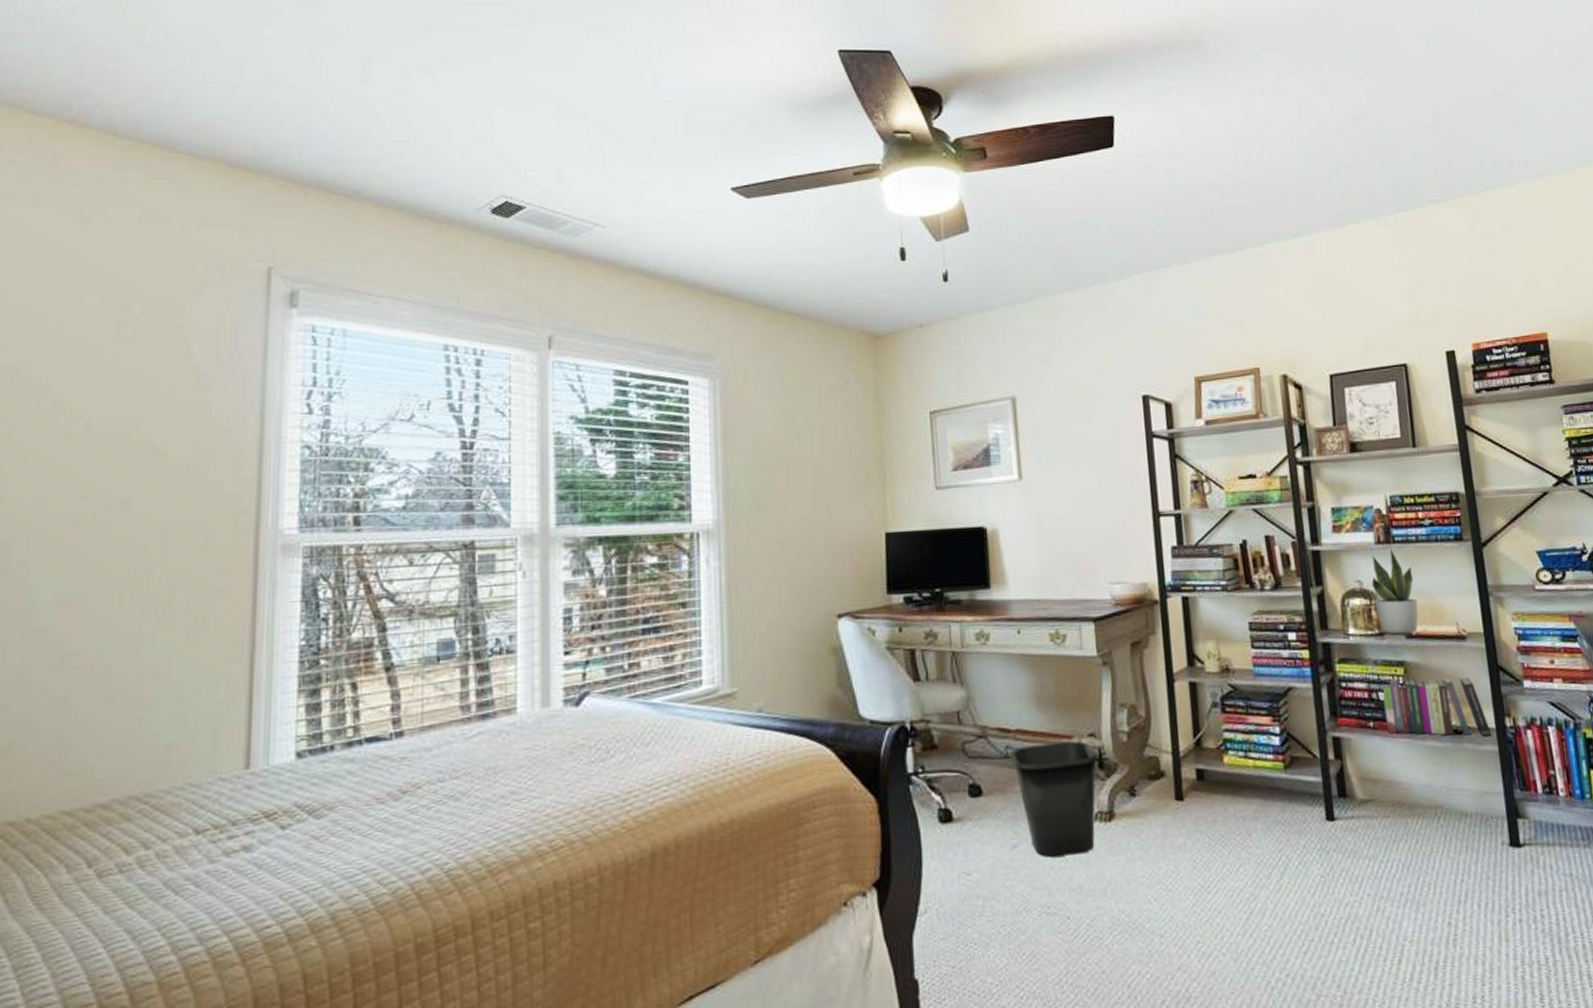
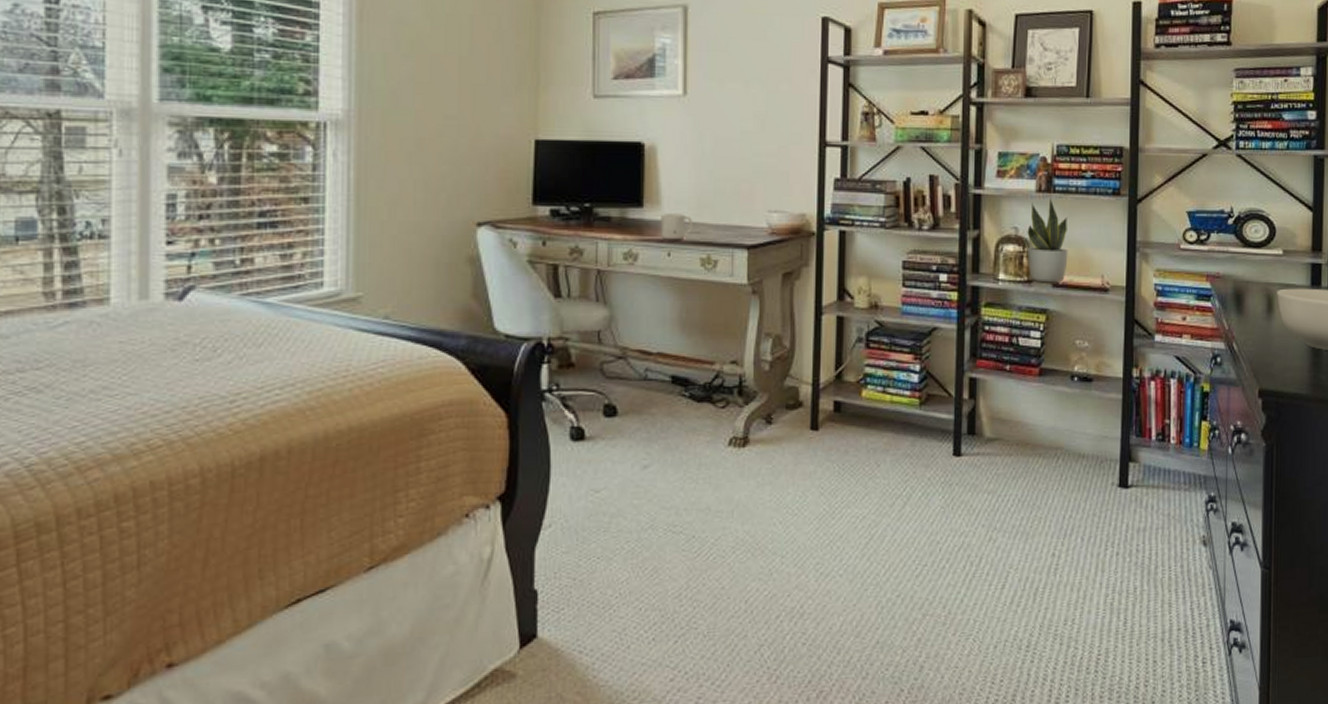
mug: none [1008,592,1040,619] -> present [661,214,694,240]
waste bin: present [1008,741,1099,857] -> none [647,367,739,479]
books: present [1383,676,1492,737] -> none [1022,324,1119,386]

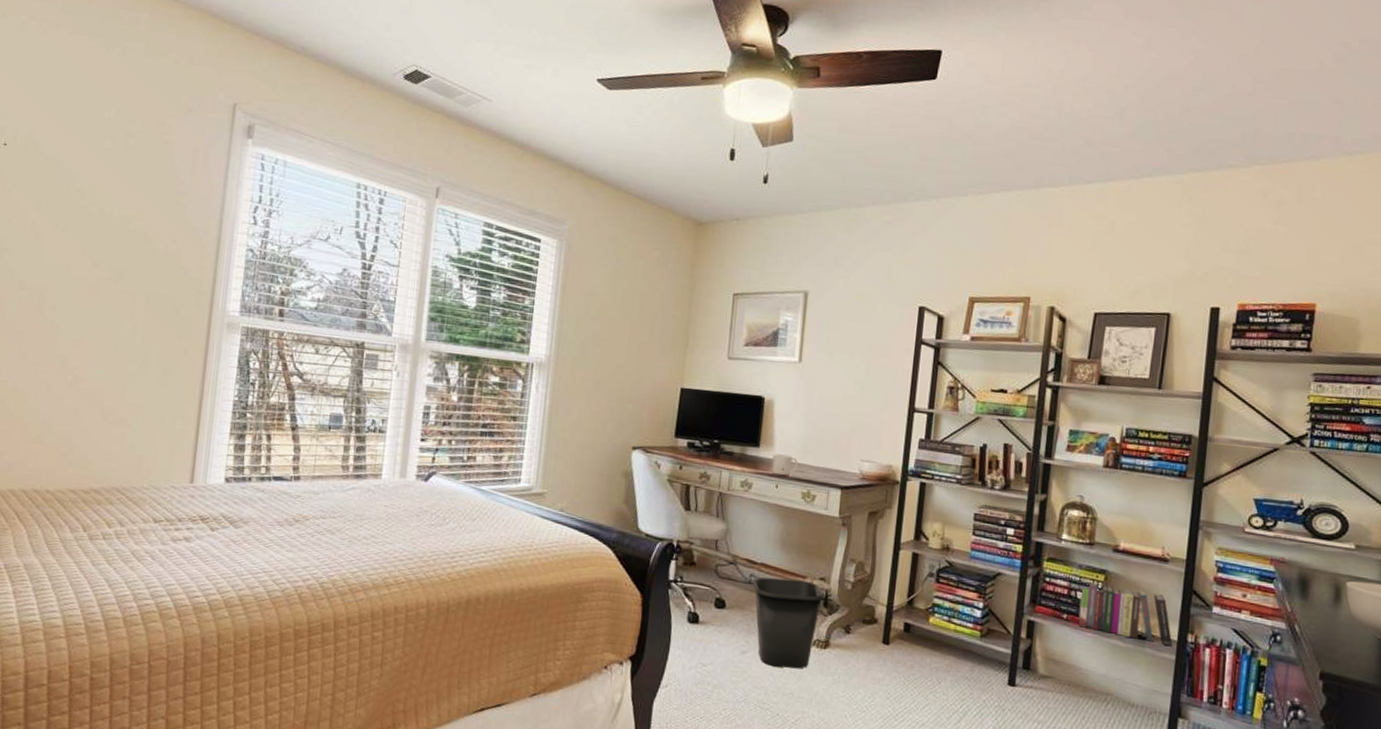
waste bin: none [647,367,739,479] -> present [751,577,826,669]
books: none [1022,324,1119,386] -> present [1078,582,1173,647]
potted plant: present [1027,196,1068,283] -> none [1090,472,1132,549]

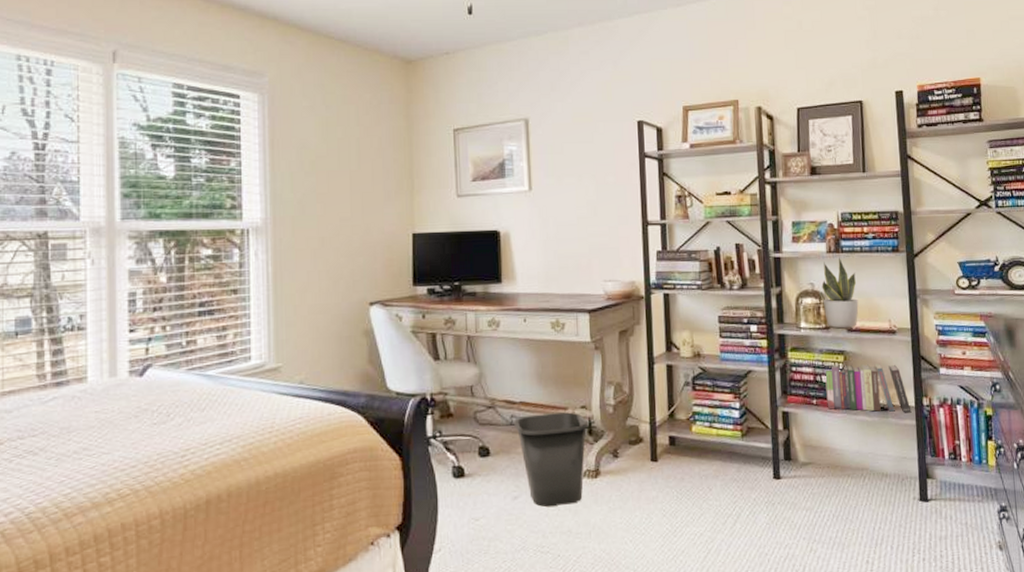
mug: present [772,454,799,476] -> none [517,286,544,309]
potted plant: none [1090,472,1132,549] -> present [821,256,859,329]

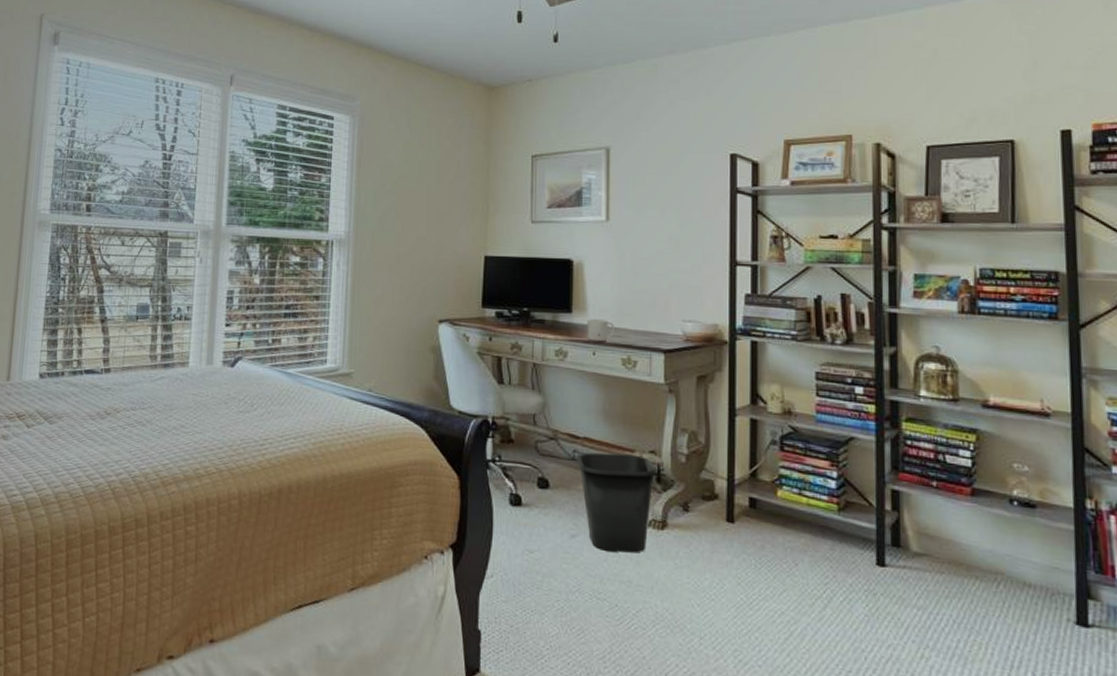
mug: none [517,286,544,309] -> present [587,319,616,342]
potted plant: present [821,256,859,329] -> none [950,318,999,404]
books: present [825,364,912,413] -> none [950,443,1069,515]

